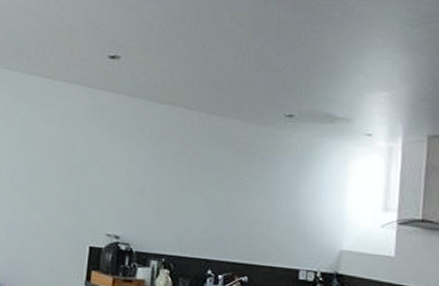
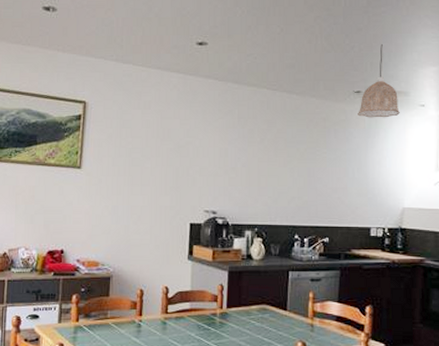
pendant lamp: none [289,64,340,147] -> present [358,44,400,118]

